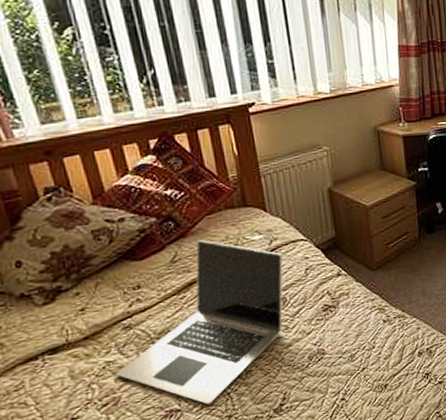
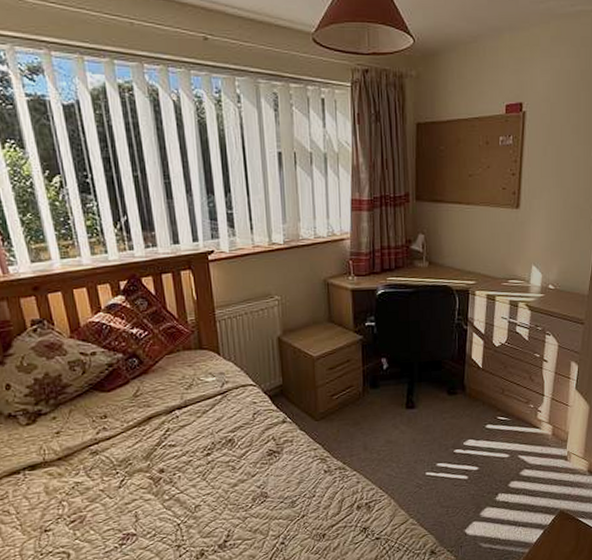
laptop: present [115,239,283,405] -> none [82,377,233,533]

